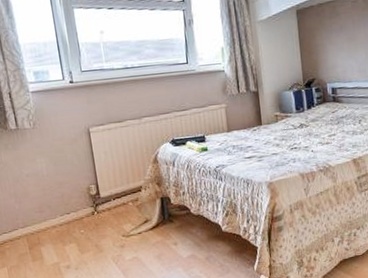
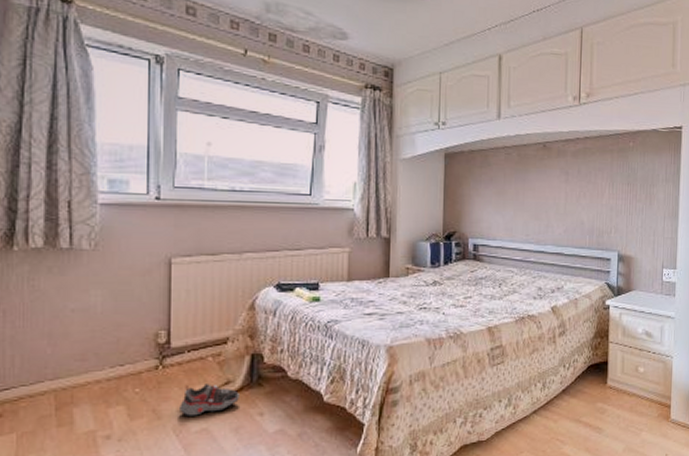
shoe: none [114,223,157,249] -> present [179,384,239,416]

